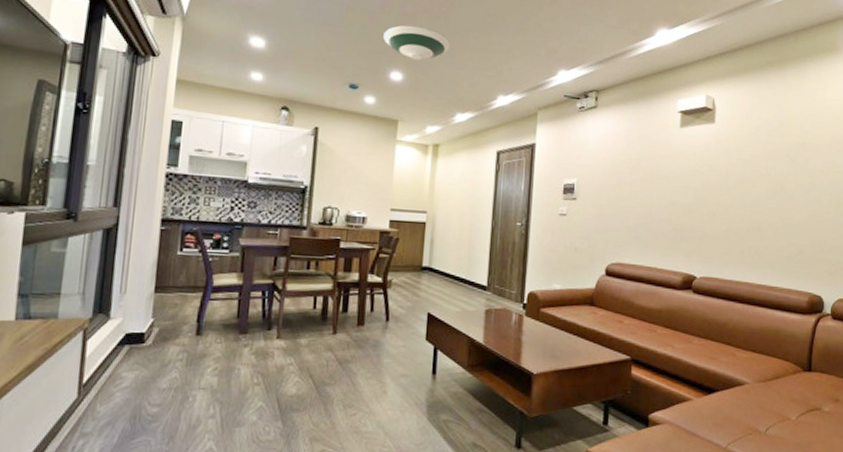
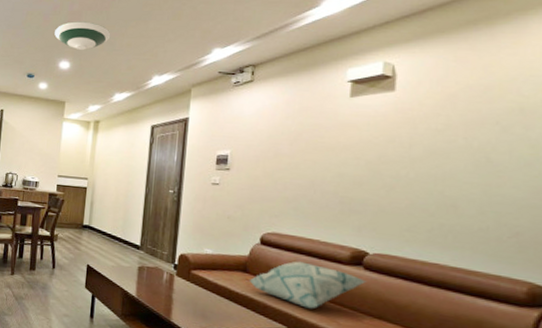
decorative pillow: none [595,289,695,336] -> present [249,261,367,310]

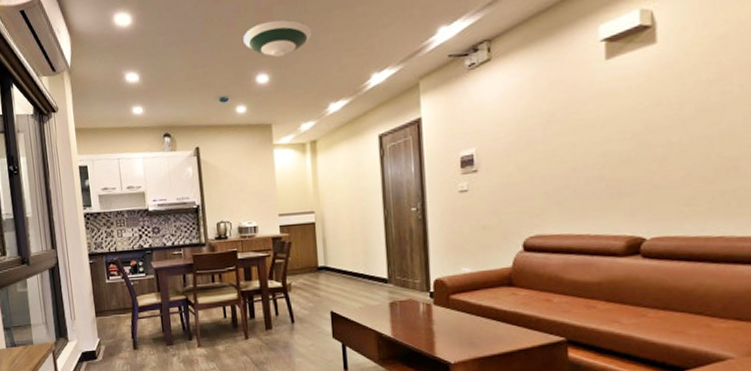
decorative pillow: present [249,261,367,310] -> none [516,262,647,313]

